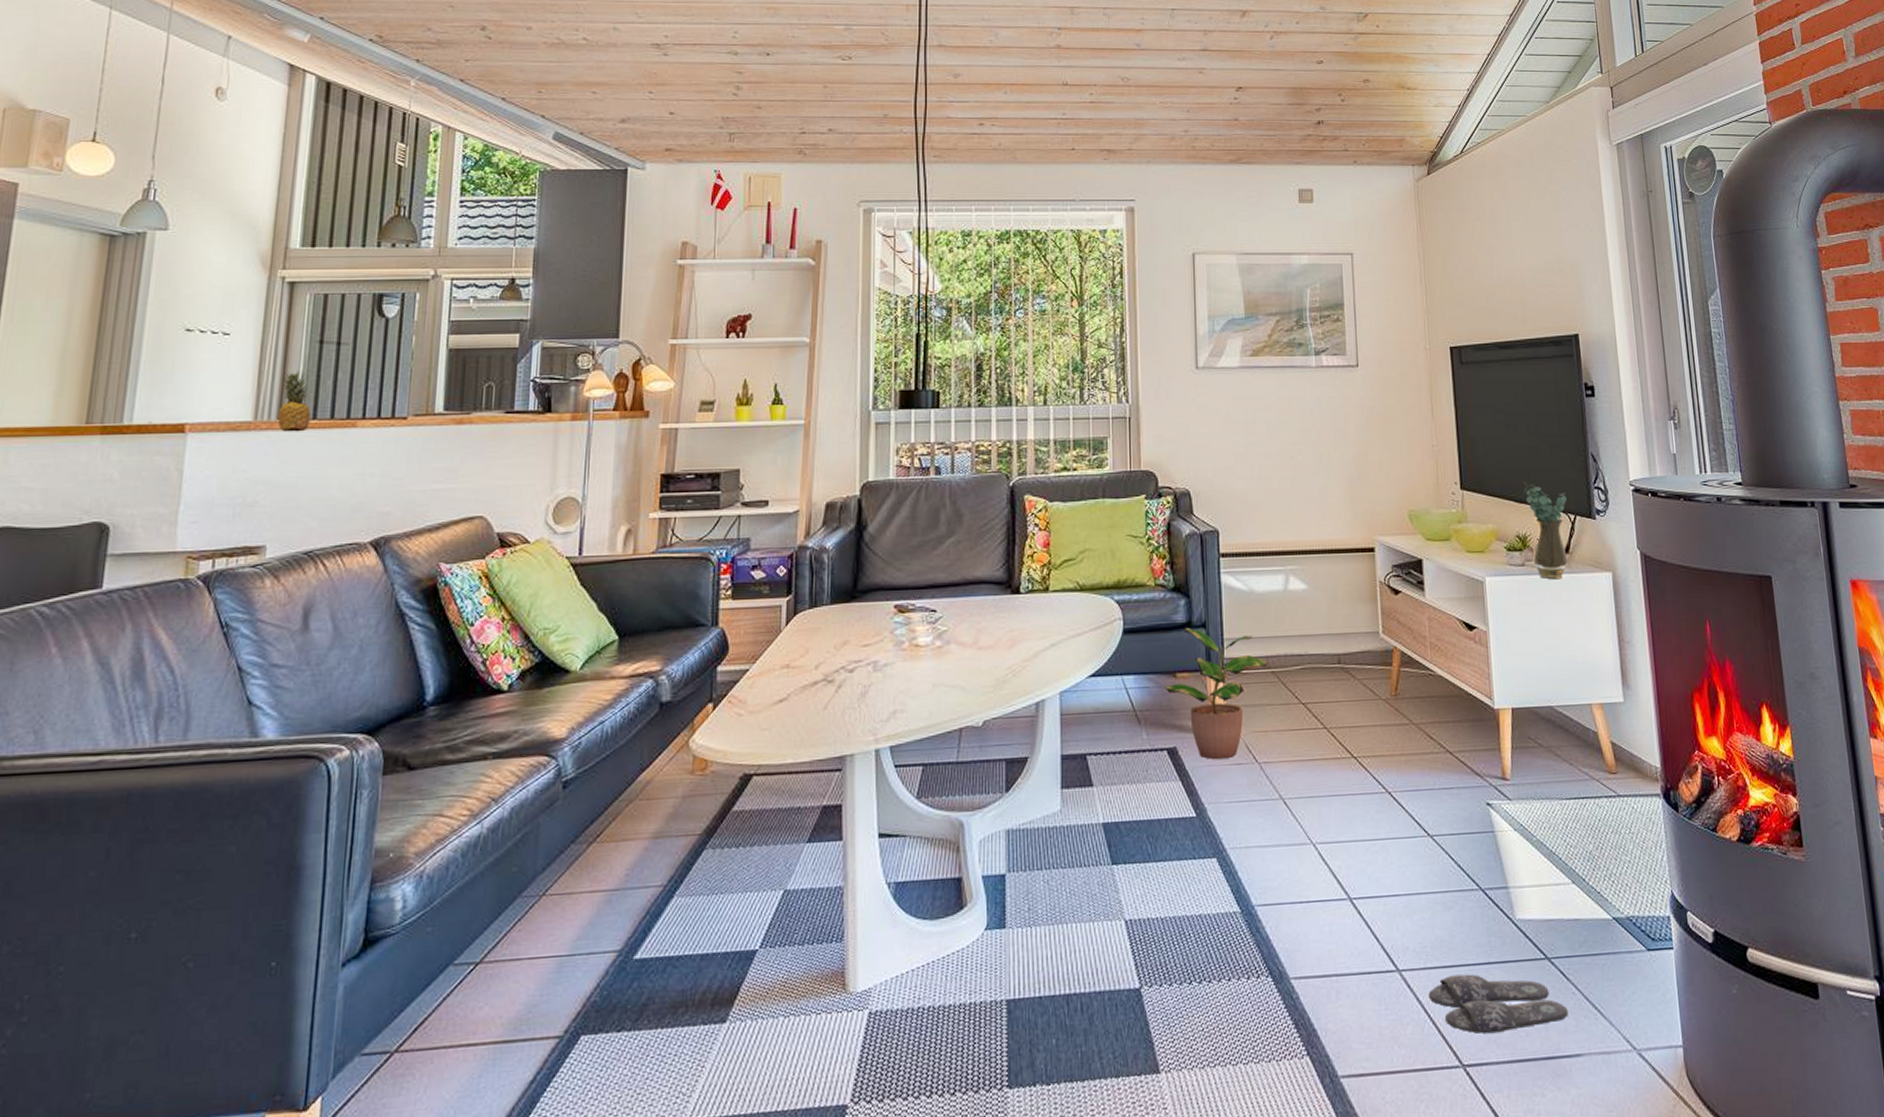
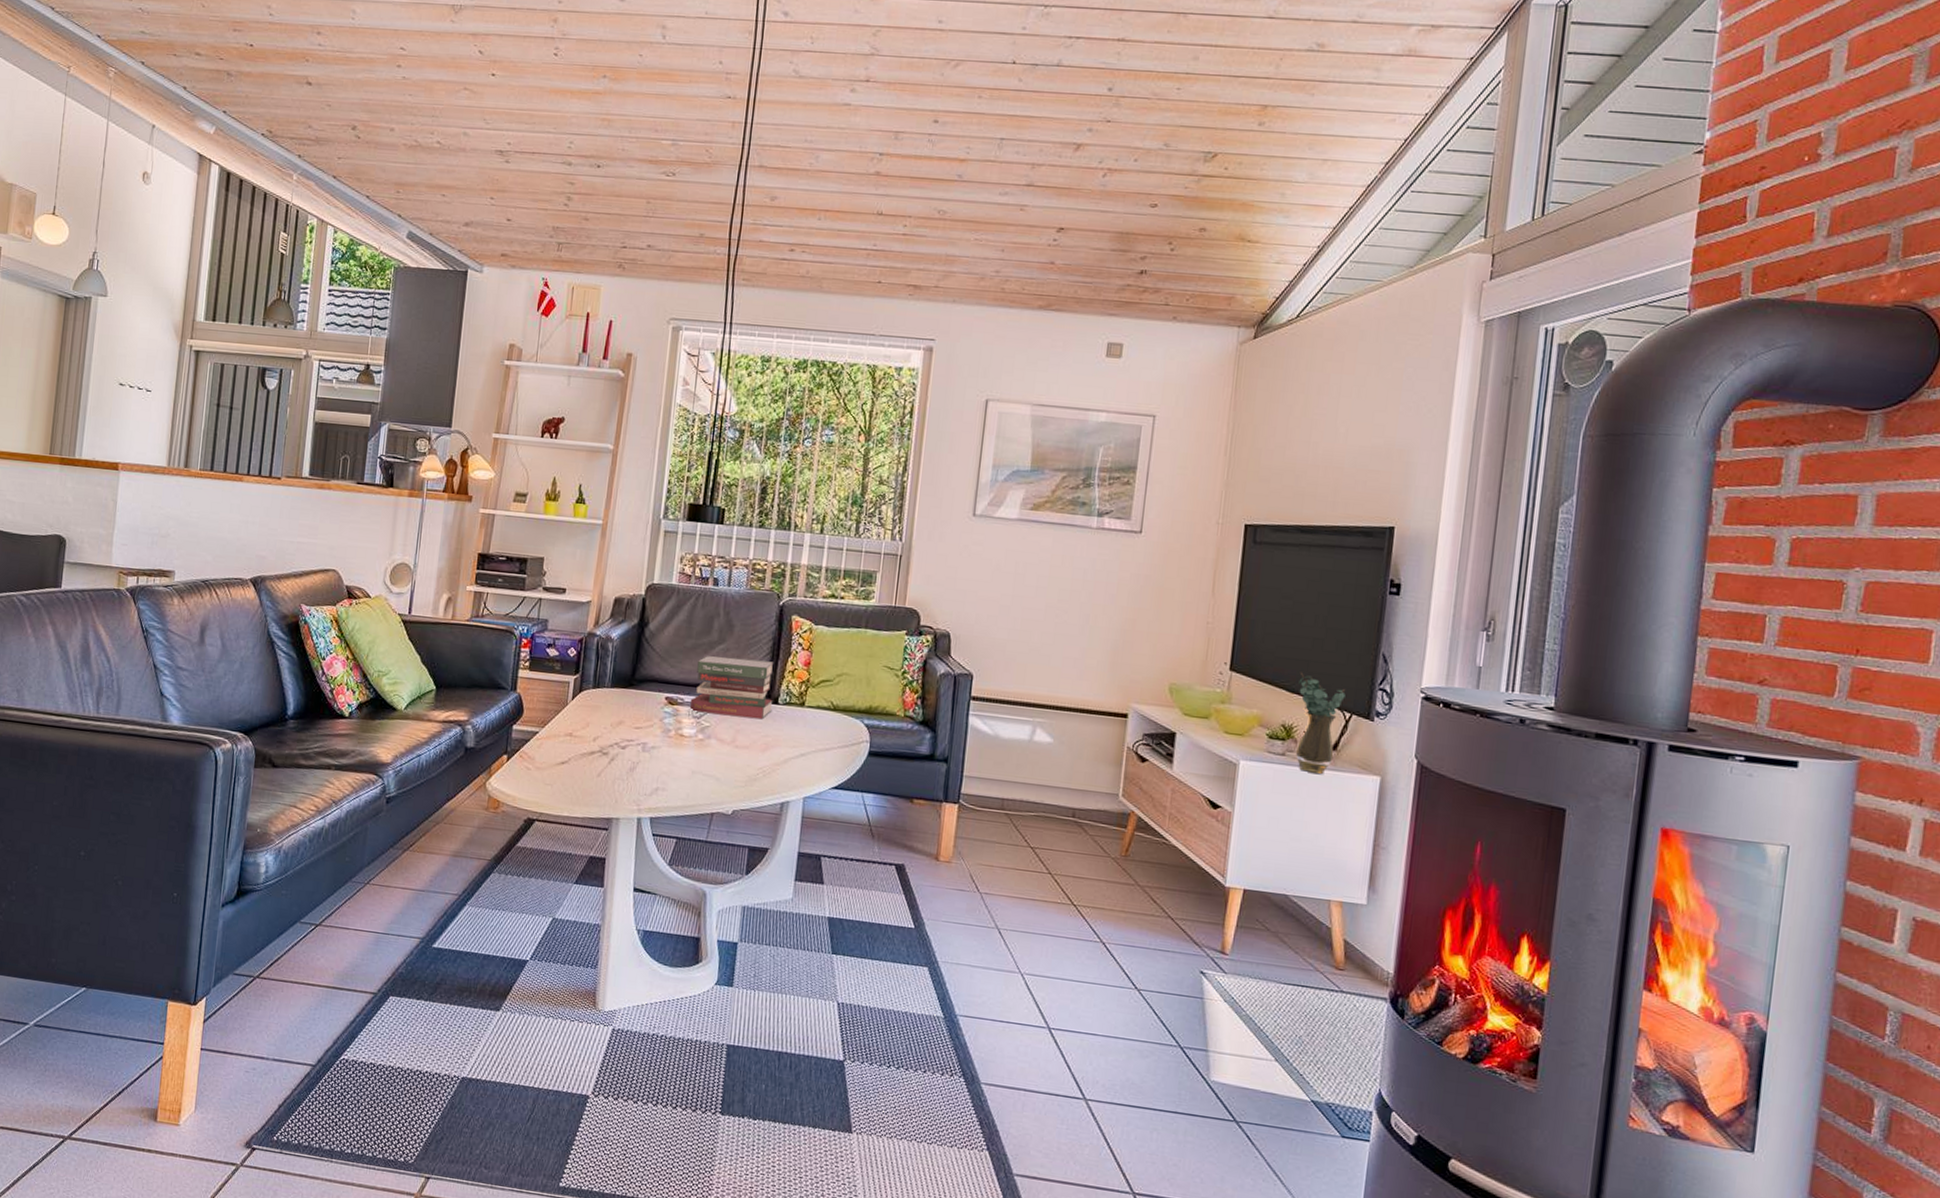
fruit: present [277,371,311,432] -> none [184,428,210,480]
books: none [922,548,1014,617] -> present [690,656,773,720]
potted plant: present [1164,628,1268,759] -> none [900,760,1003,883]
slippers: present [1428,973,1568,1034] -> none [1110,1114,1247,1178]

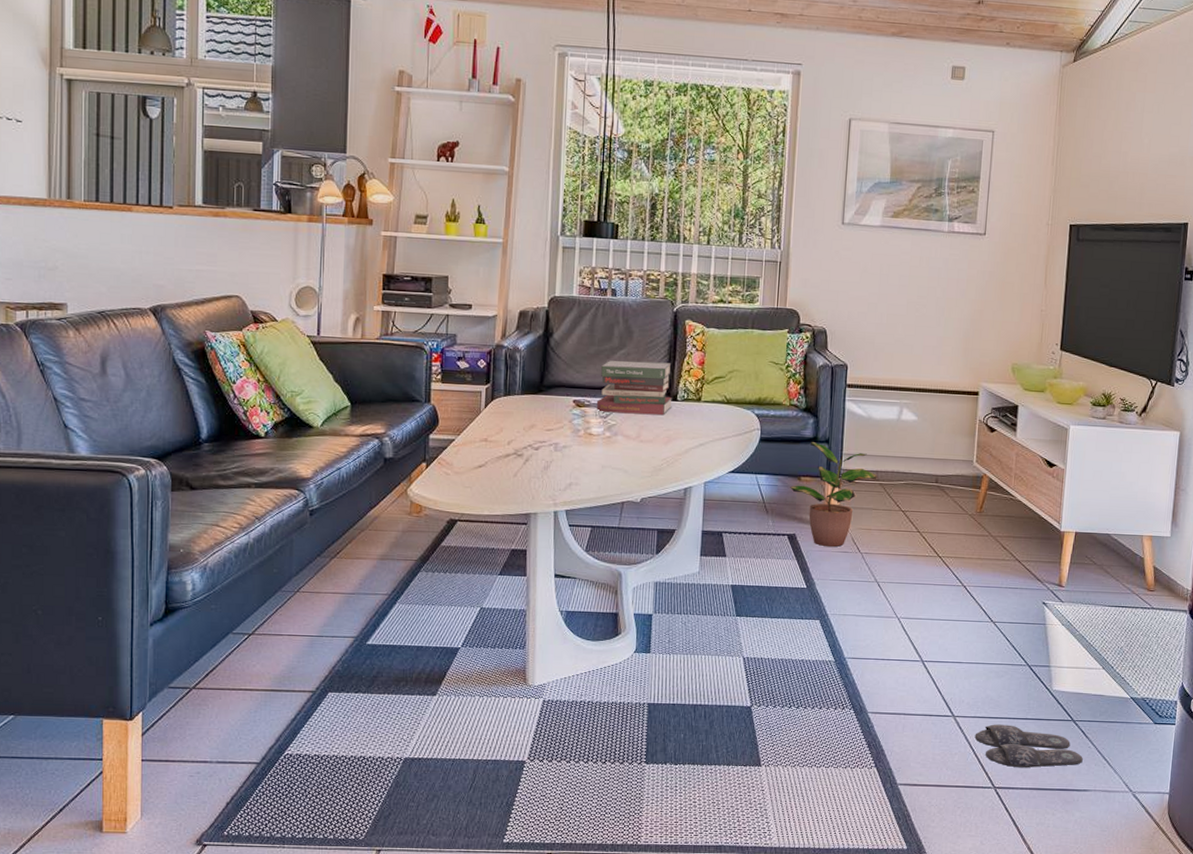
potted plant: none [900,760,1003,883] -> present [790,442,878,547]
slippers: none [1110,1114,1247,1178] -> present [974,724,1083,767]
vase: present [1295,672,1346,775] -> none [1113,348,1152,433]

